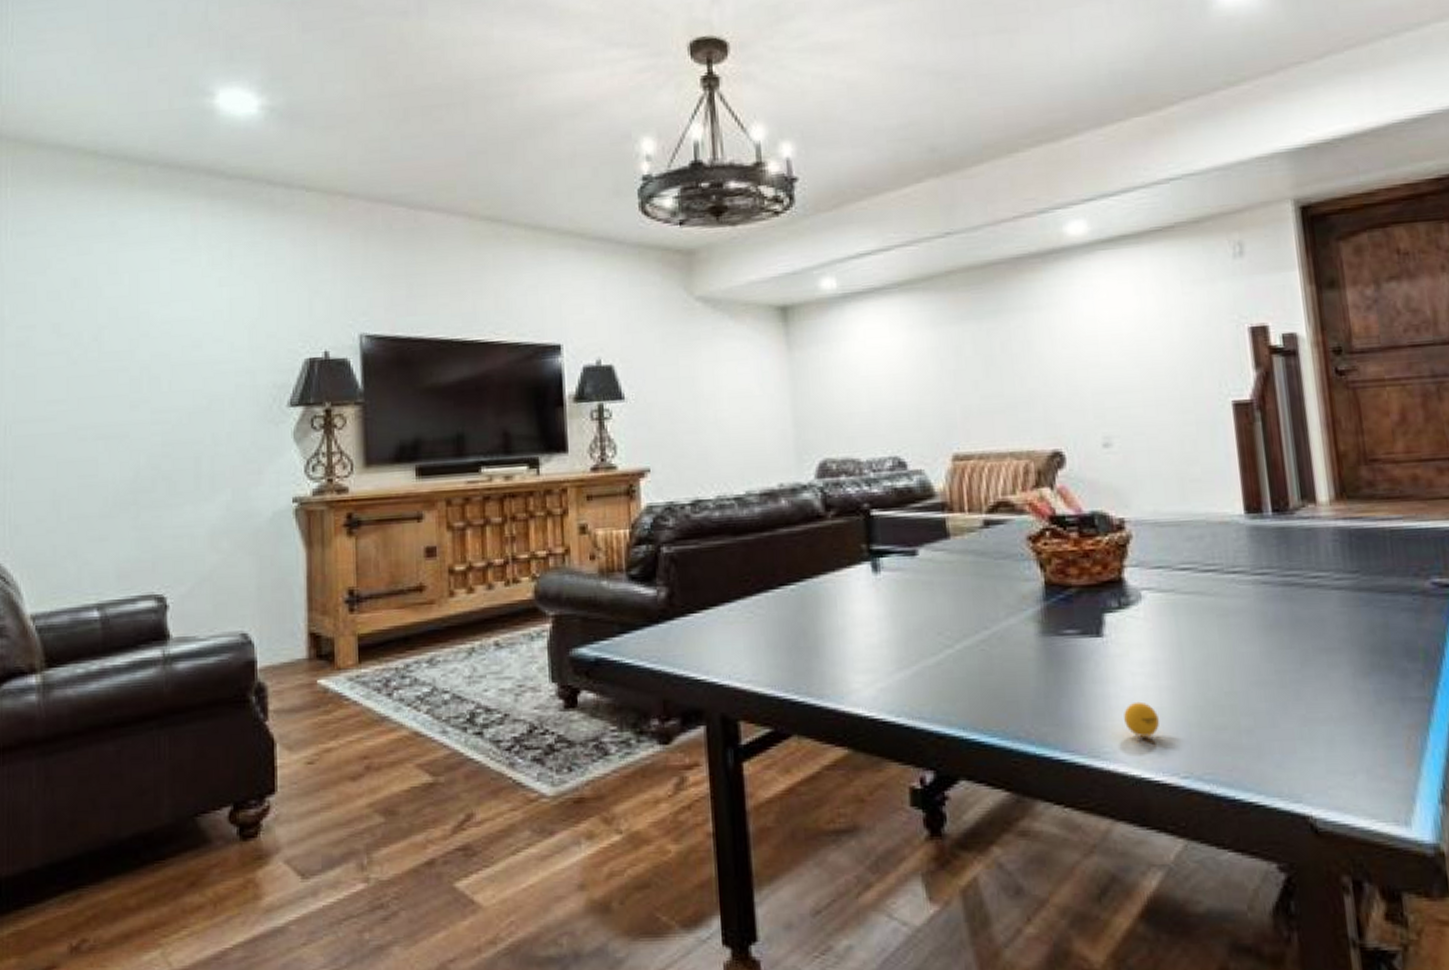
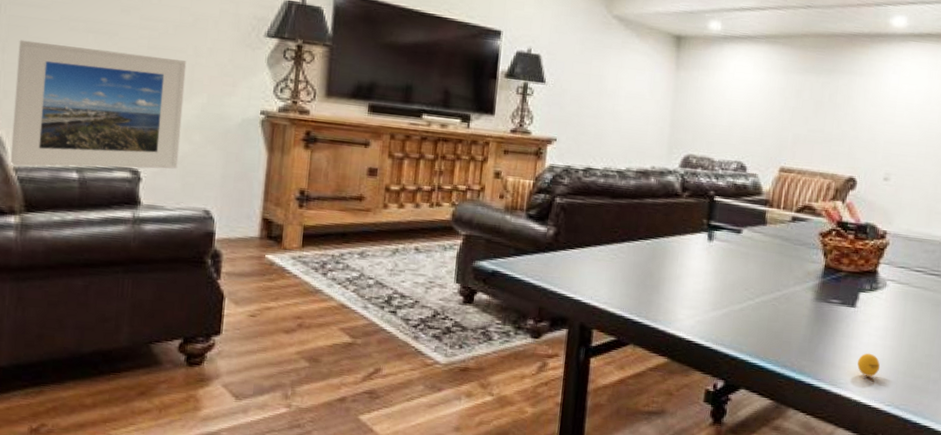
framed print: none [26,453,207,614] -> present [10,40,187,169]

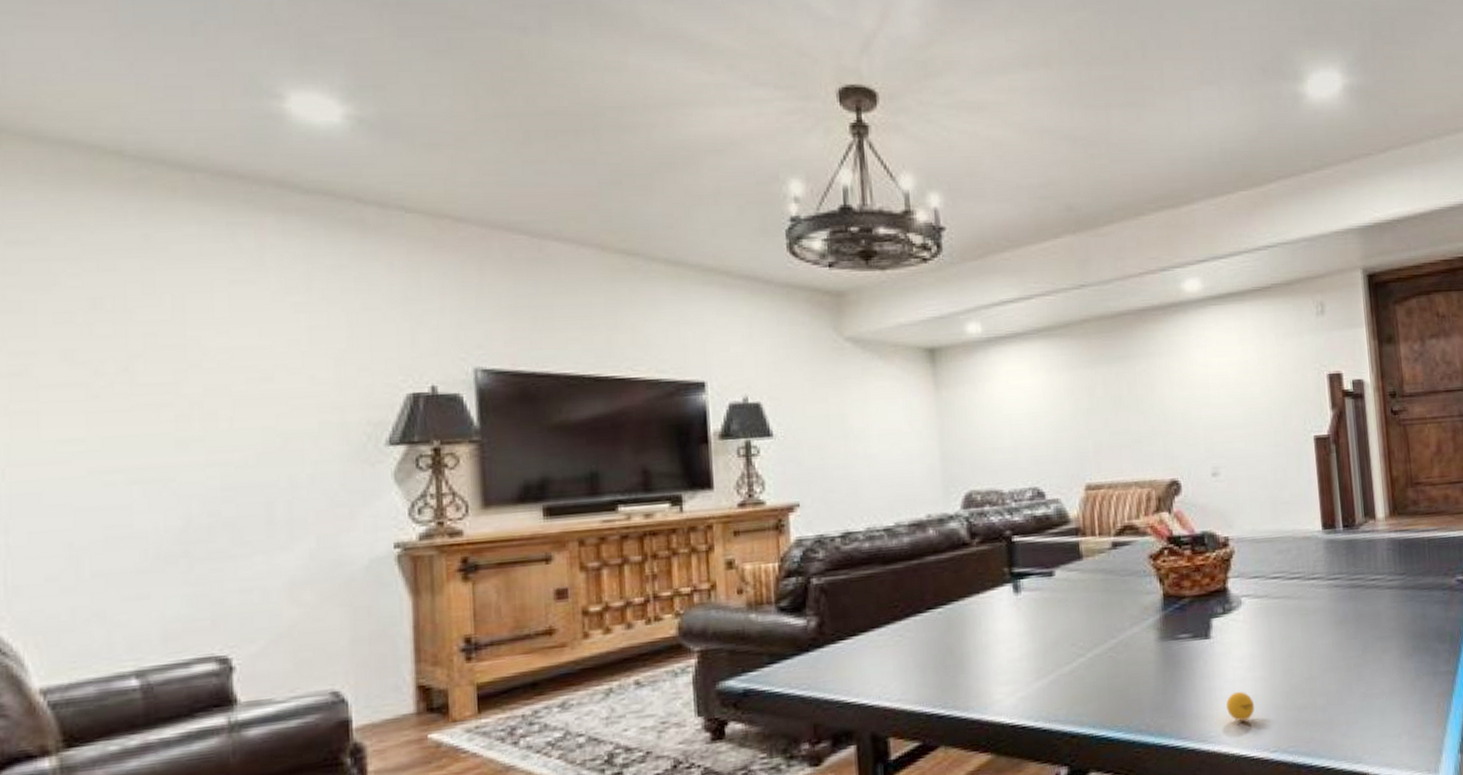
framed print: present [10,40,187,169] -> none [29,497,285,689]

